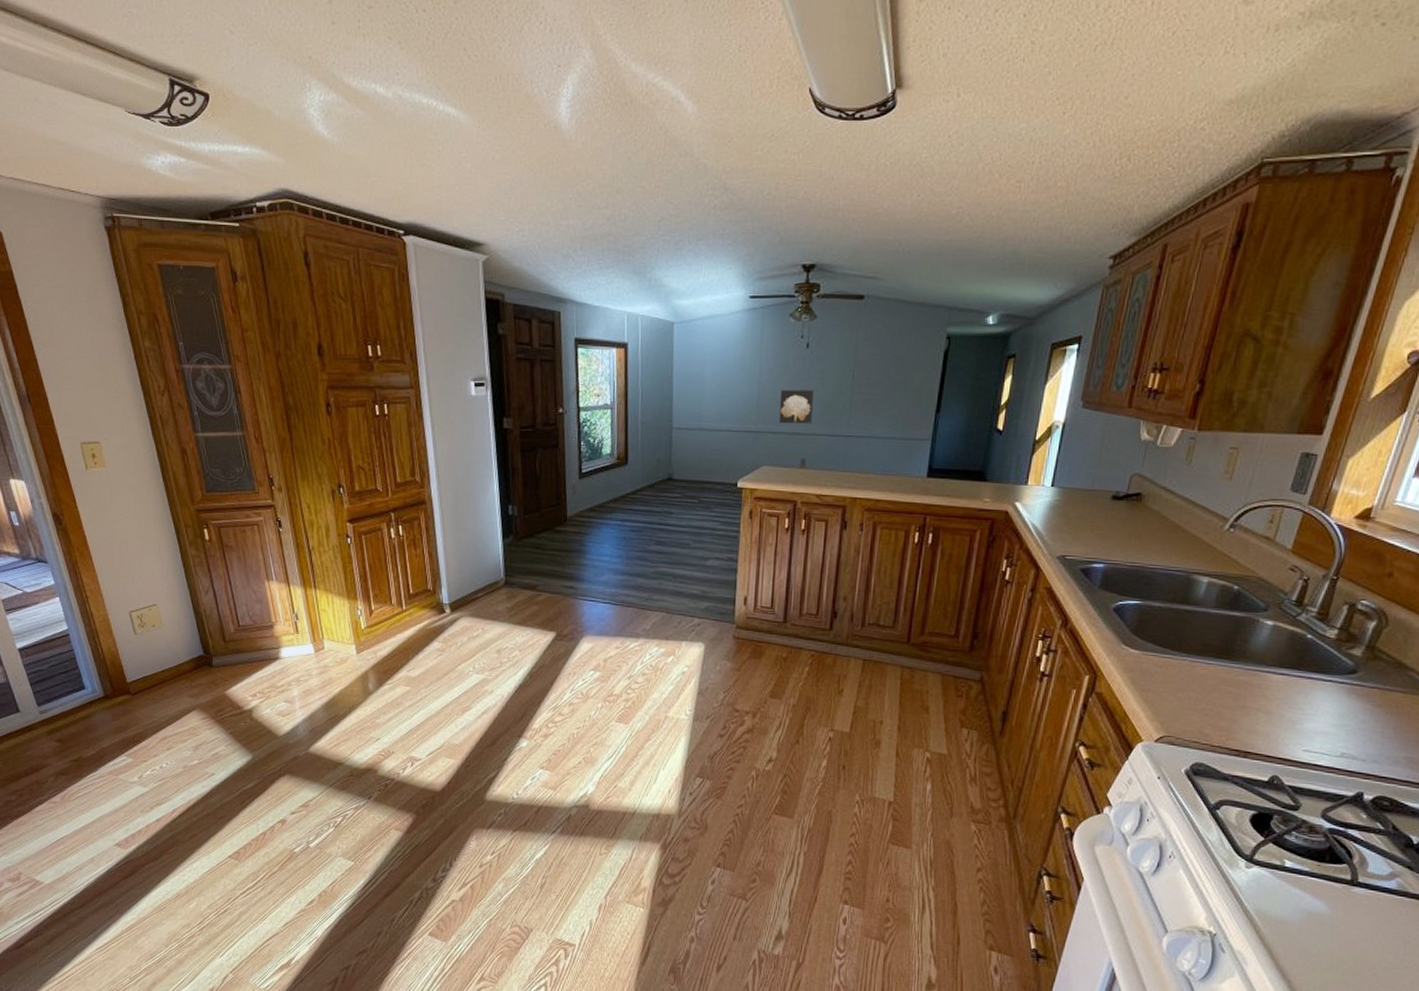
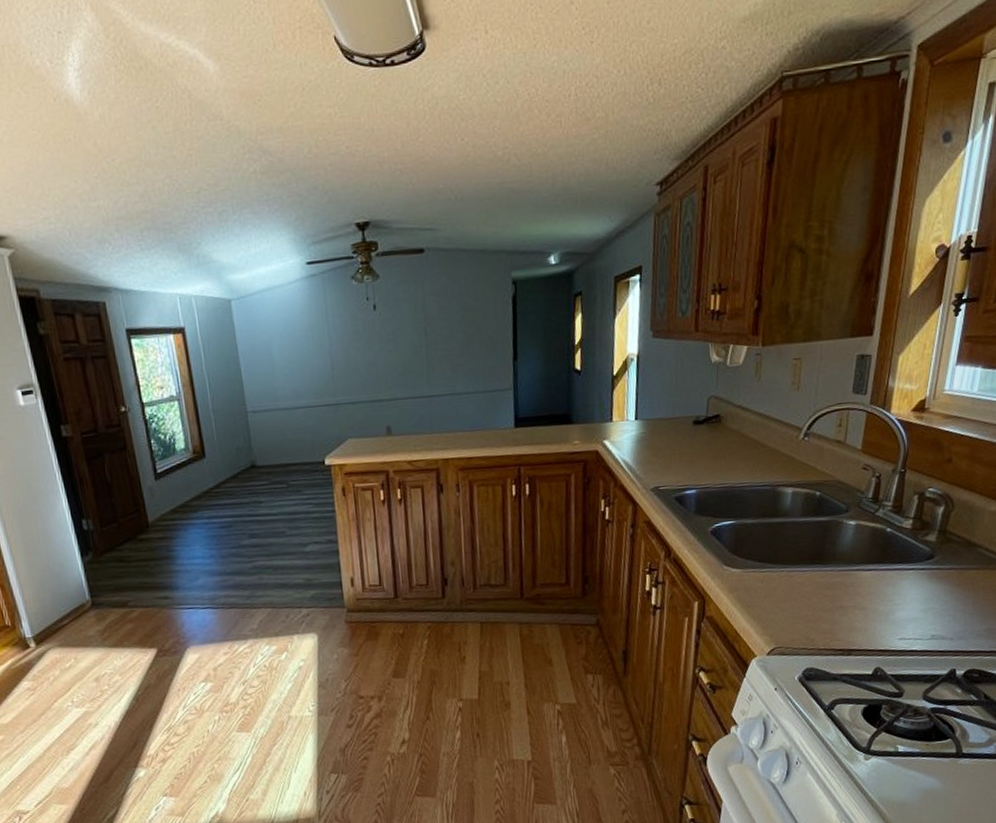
wall art: present [779,389,813,425] -> none [354,353,391,393]

